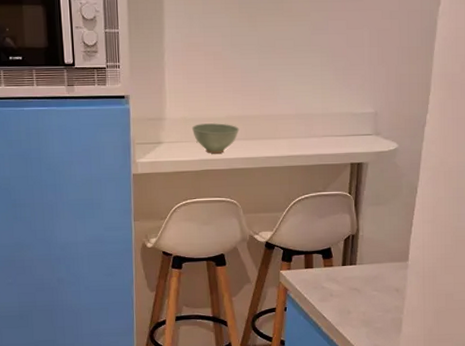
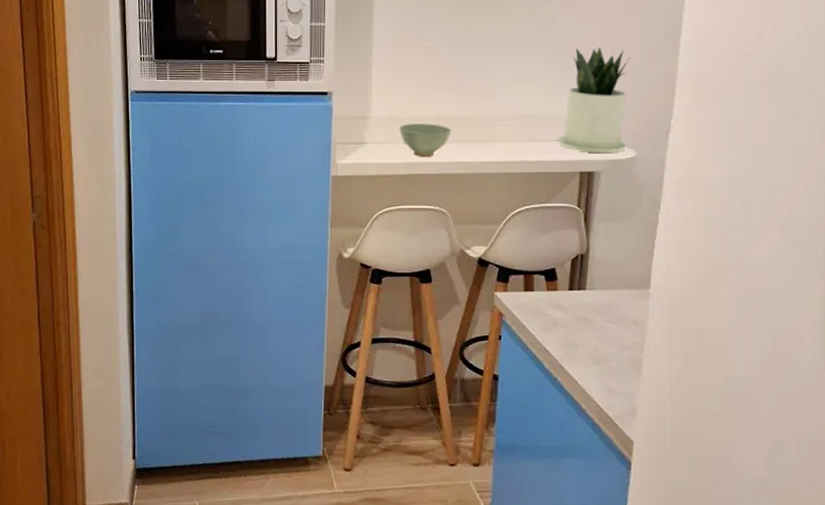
planter: none [331,50,393,147] -> present [557,46,630,154]

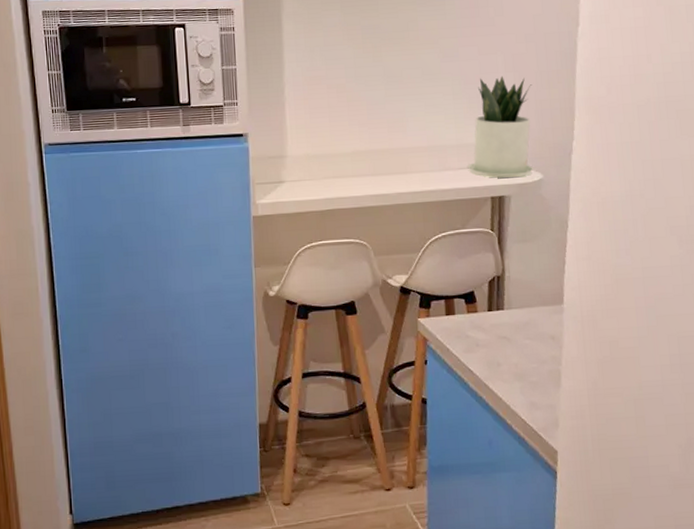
bowl: present [398,123,452,157] -> none [315,159,367,192]

